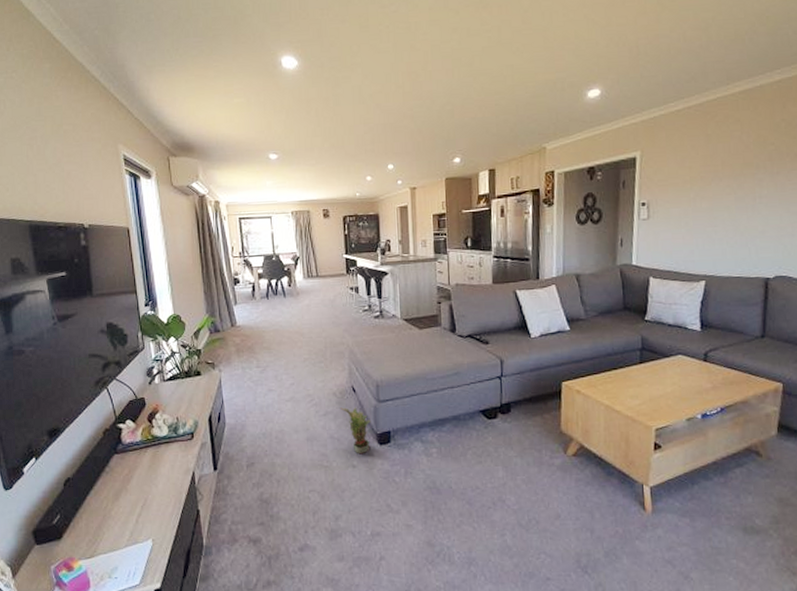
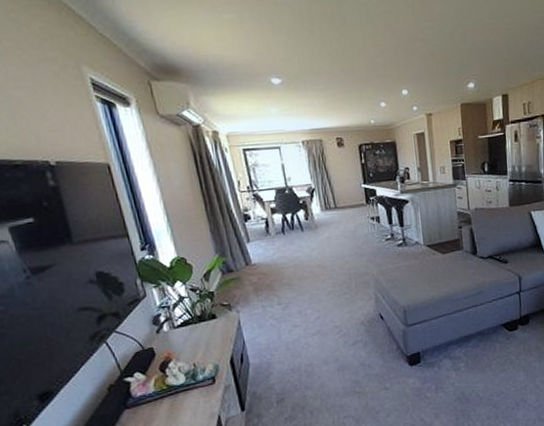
potted plant: present [339,407,371,454] -> none [368,333,402,377]

